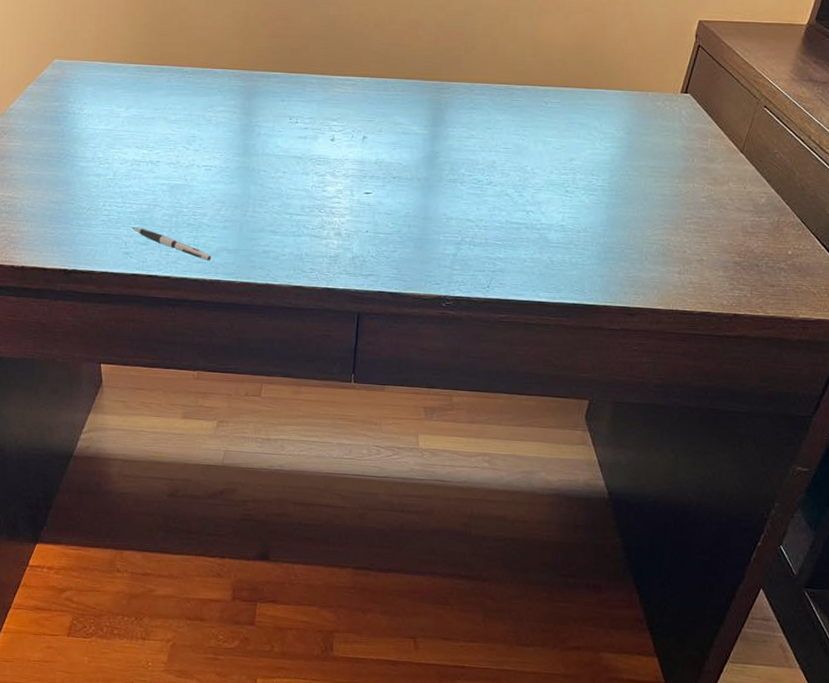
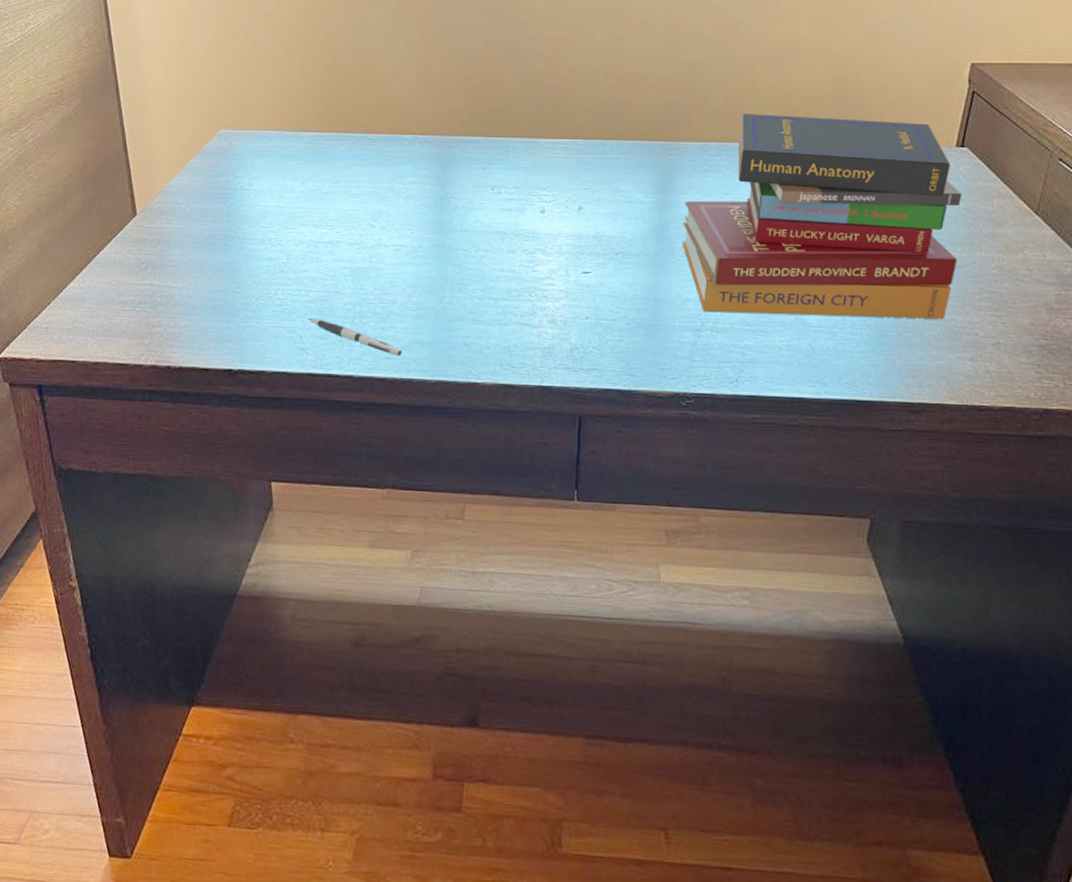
books: none [449,59,683,239] -> present [683,114,962,319]

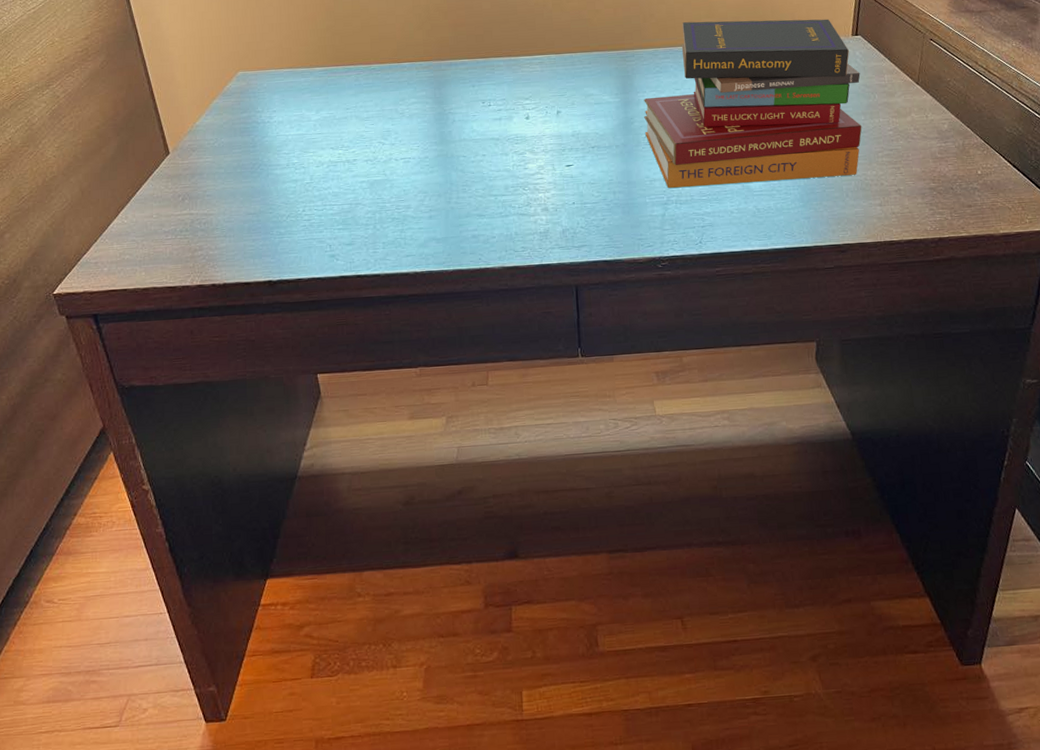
pen: present [309,317,403,357] -> none [335,228,421,254]

